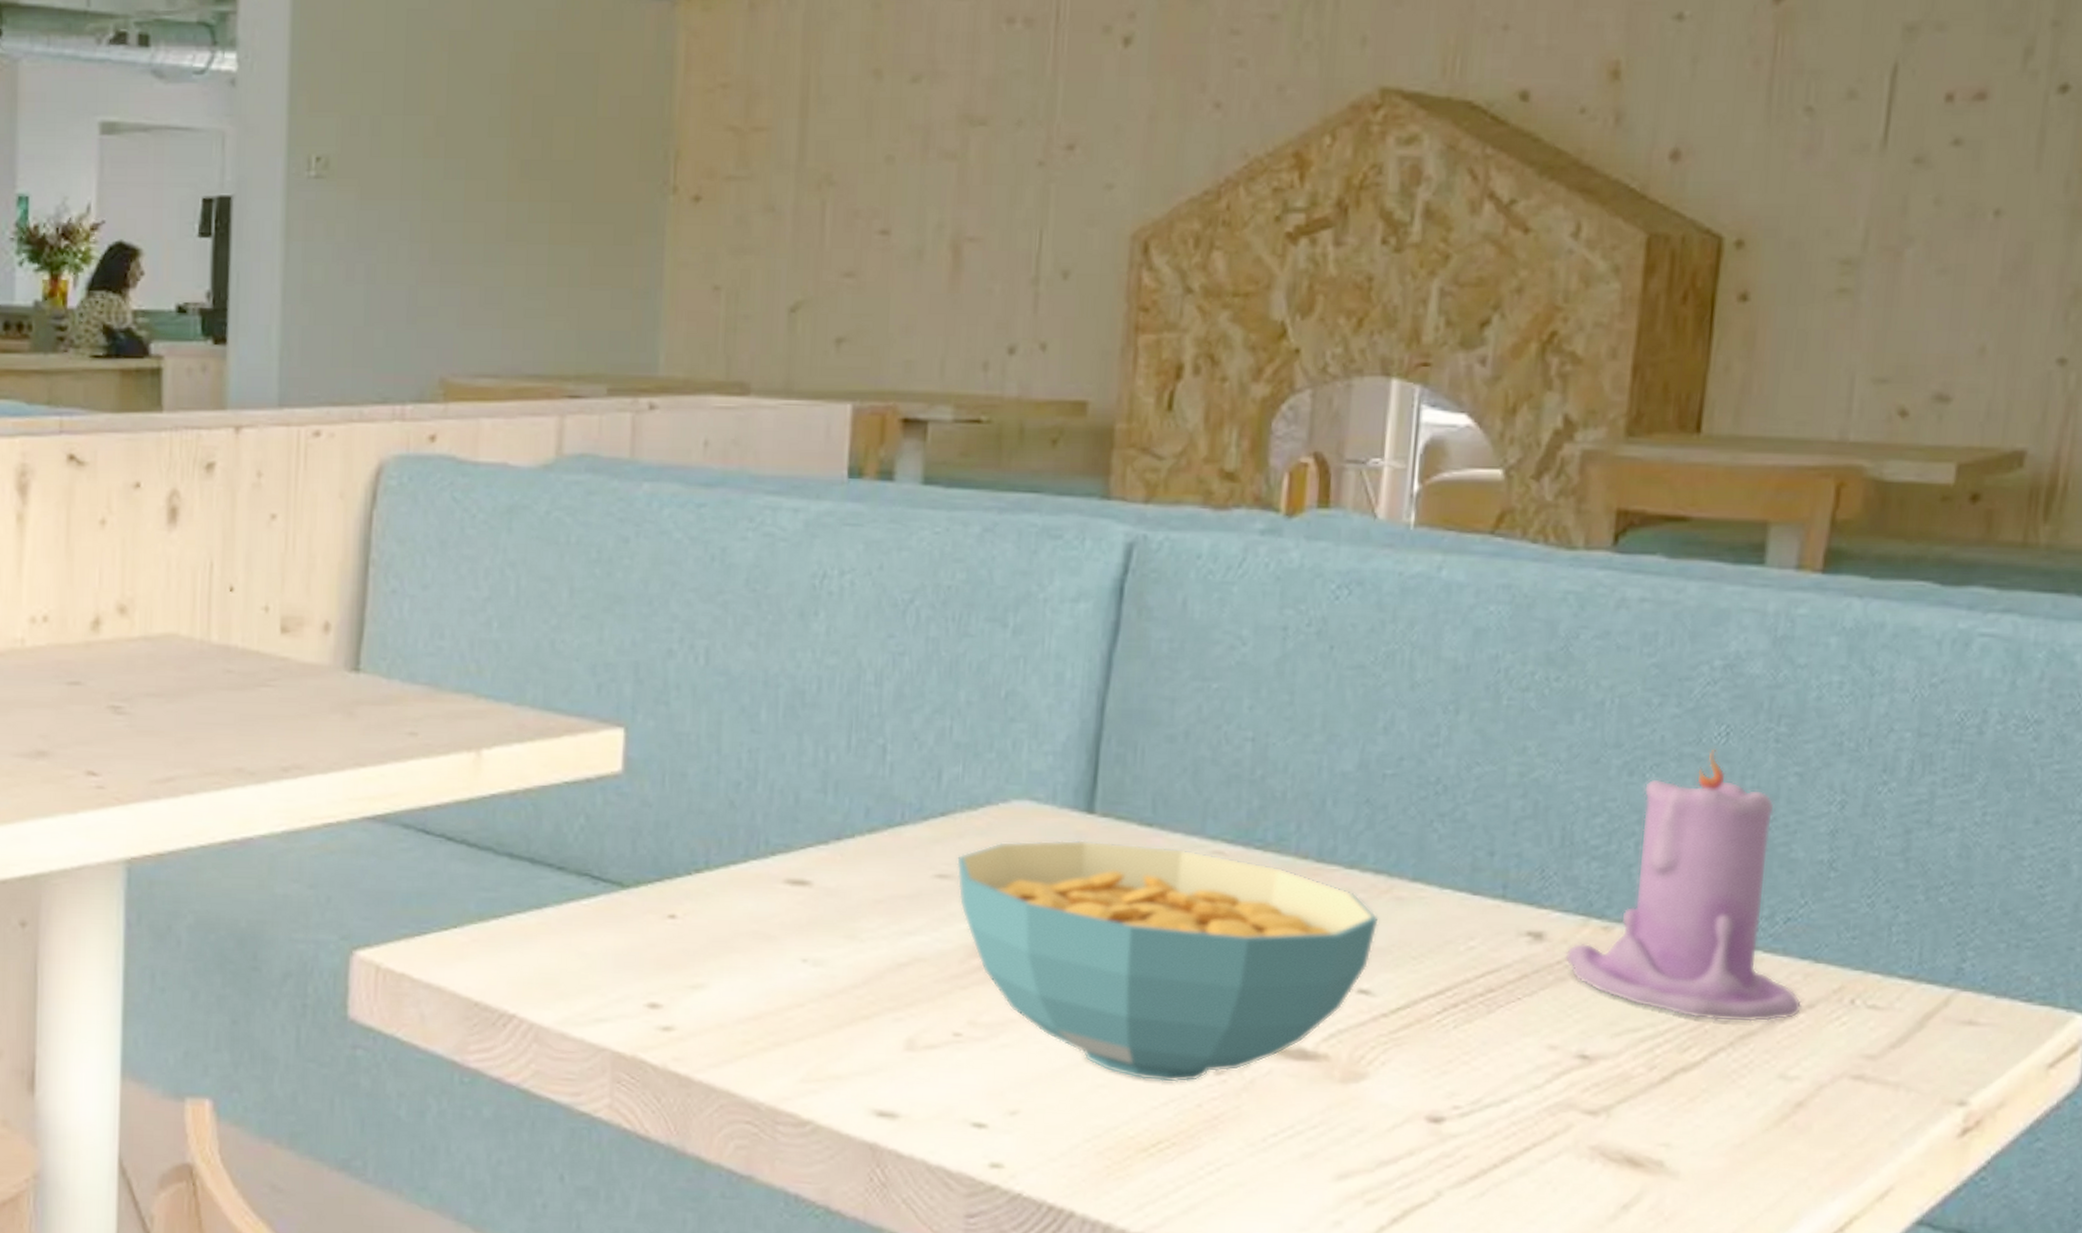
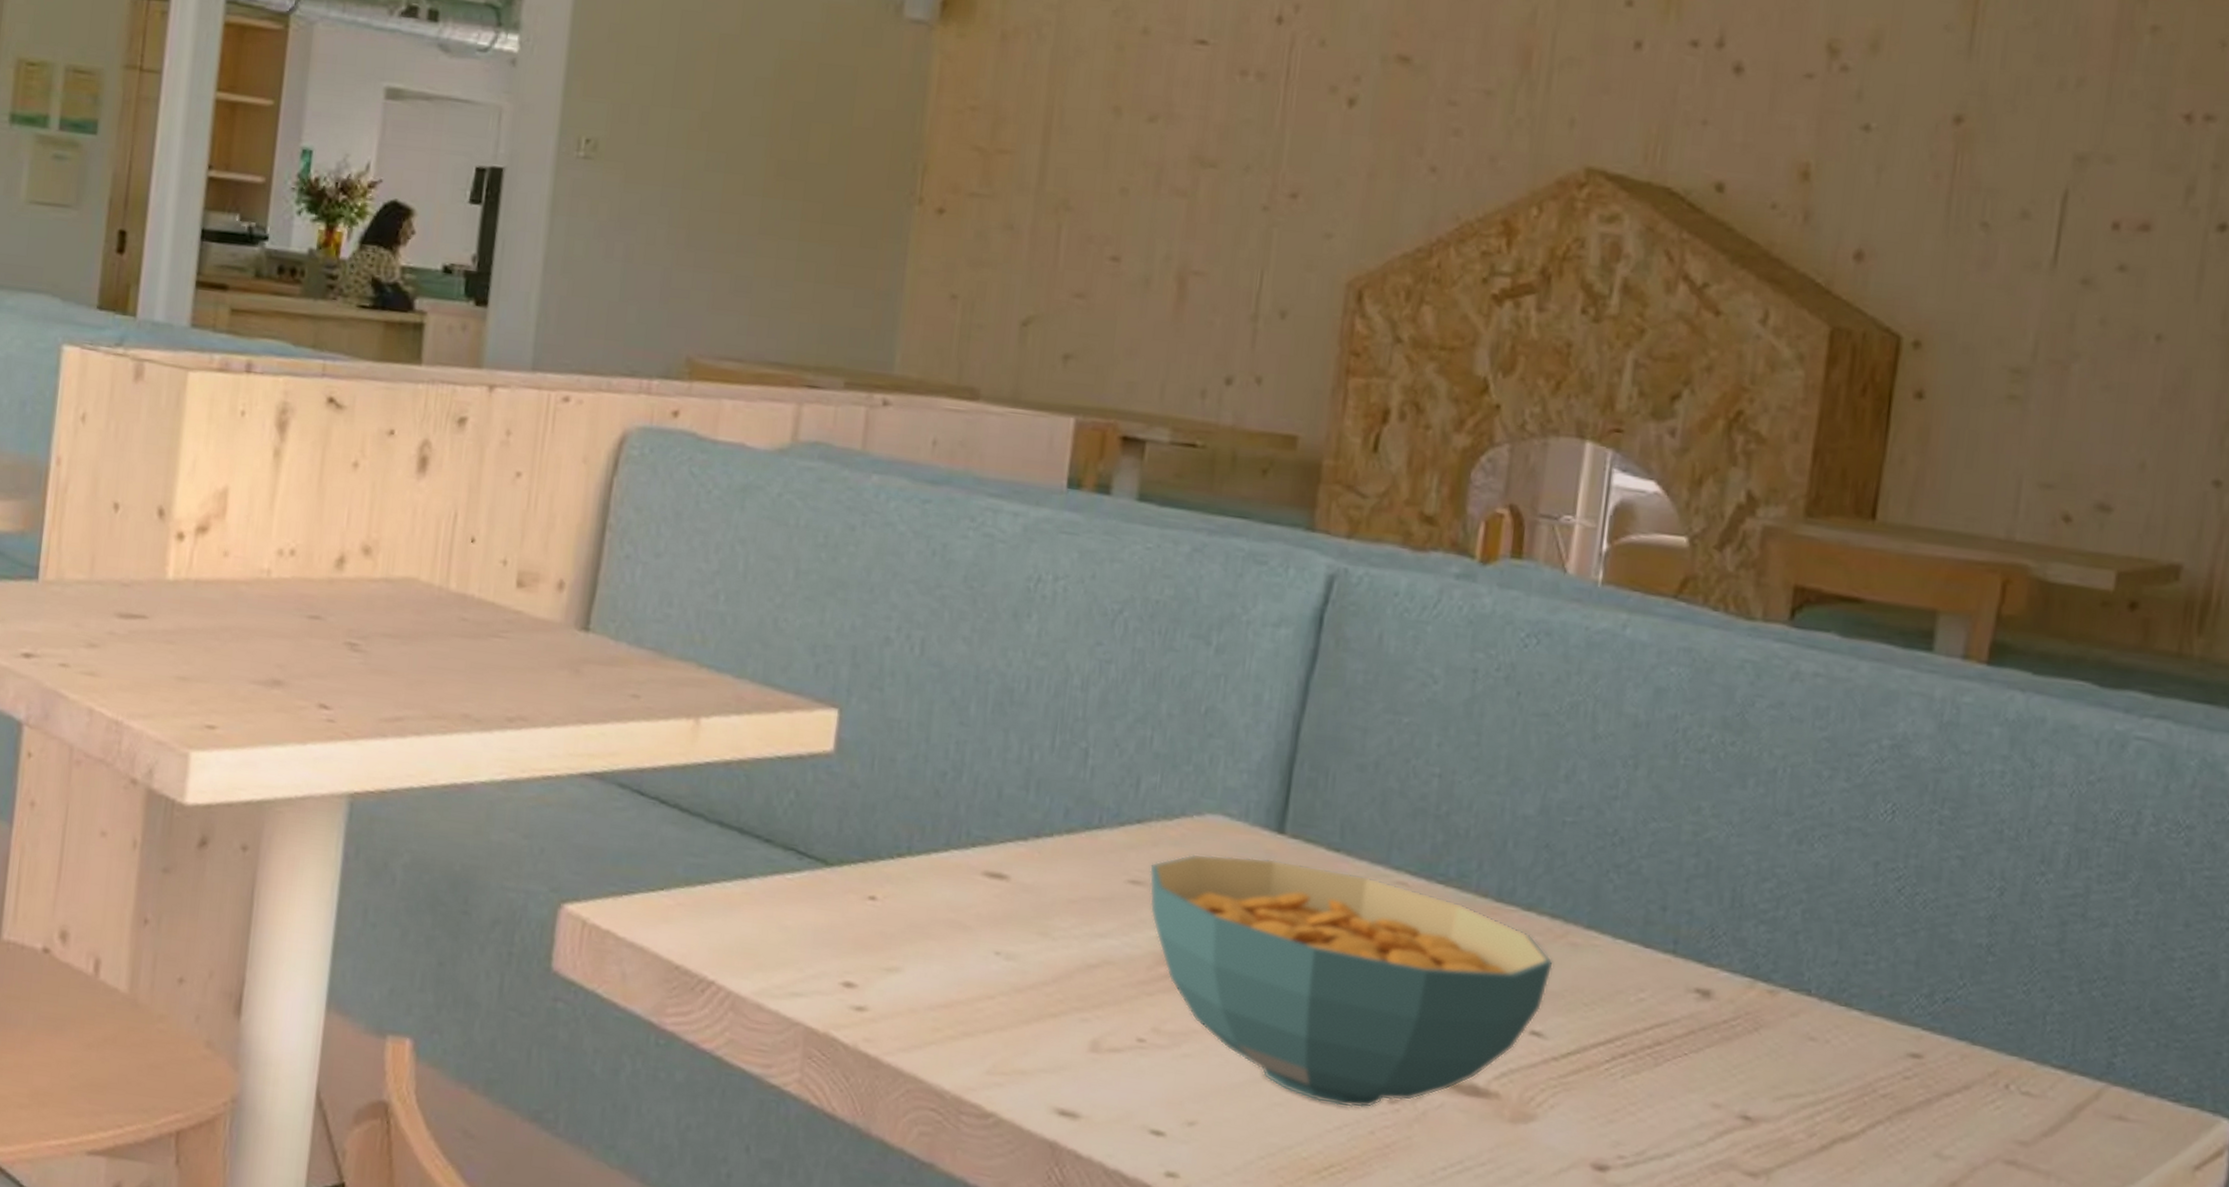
candle: present [1565,749,1803,1023] -> none [1731,825,1959,1099]

